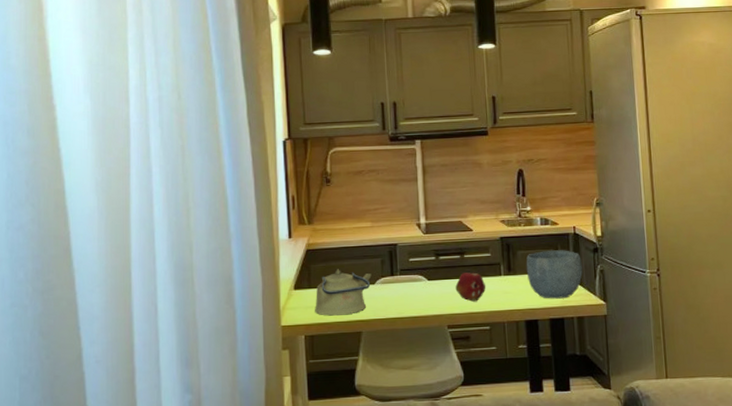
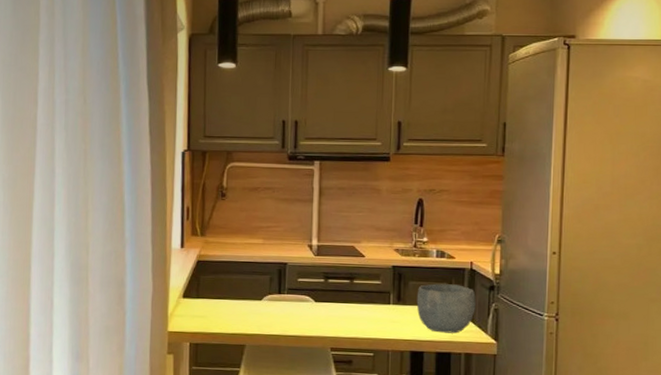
kettle: present [315,269,372,316] -> none [201,282,259,327]
fruit: present [455,272,486,302] -> none [342,298,374,327]

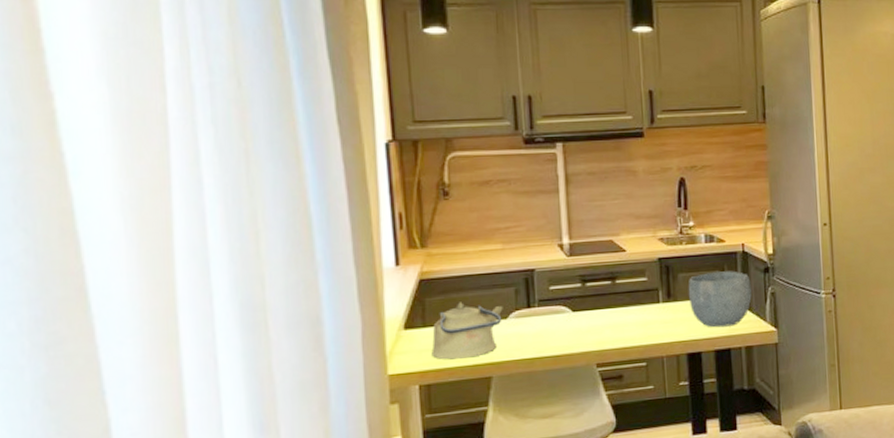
kettle: none [201,282,259,327] -> present [431,302,503,360]

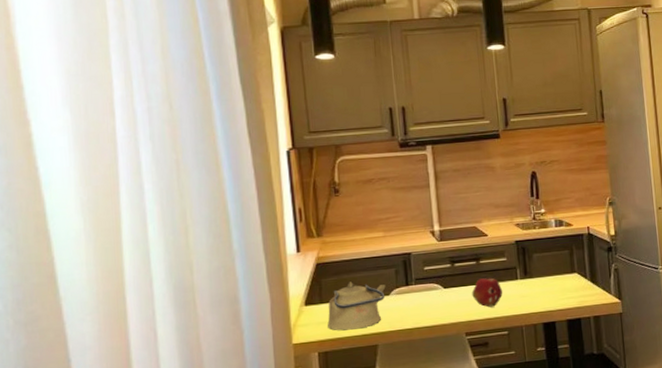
fruit: none [605,300,642,335] -> present [472,277,503,308]
bowl: present [688,271,752,328] -> none [542,250,598,301]

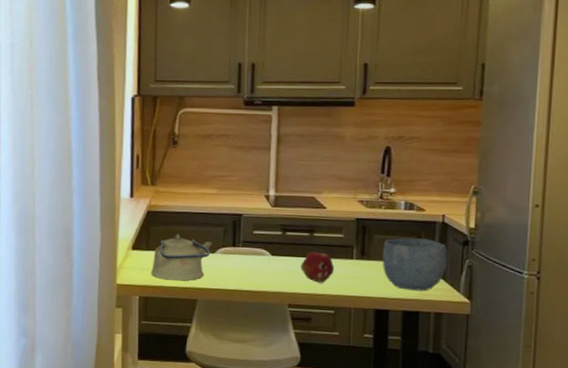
bowl: none [542,250,598,301] -> present [382,238,448,291]

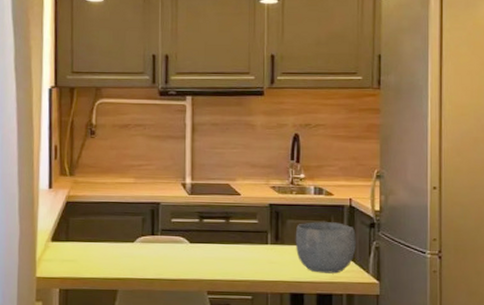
kettle: present [151,234,212,281] -> none [71,224,131,272]
fruit: present [300,252,335,283] -> none [218,238,251,269]

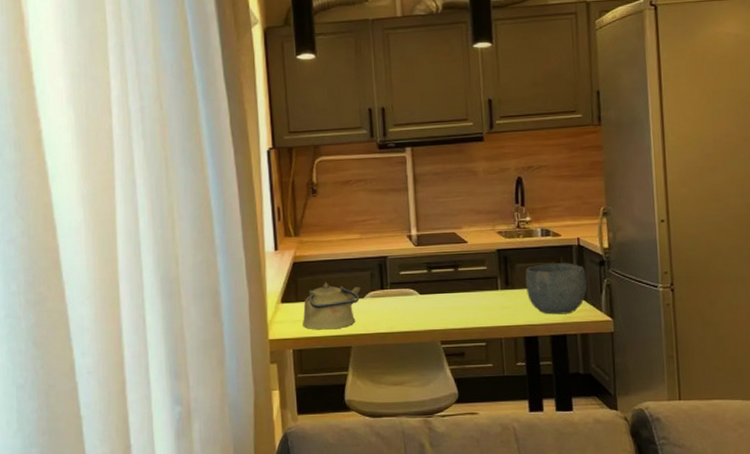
kettle: none [71,224,131,272] -> present [303,282,361,330]

